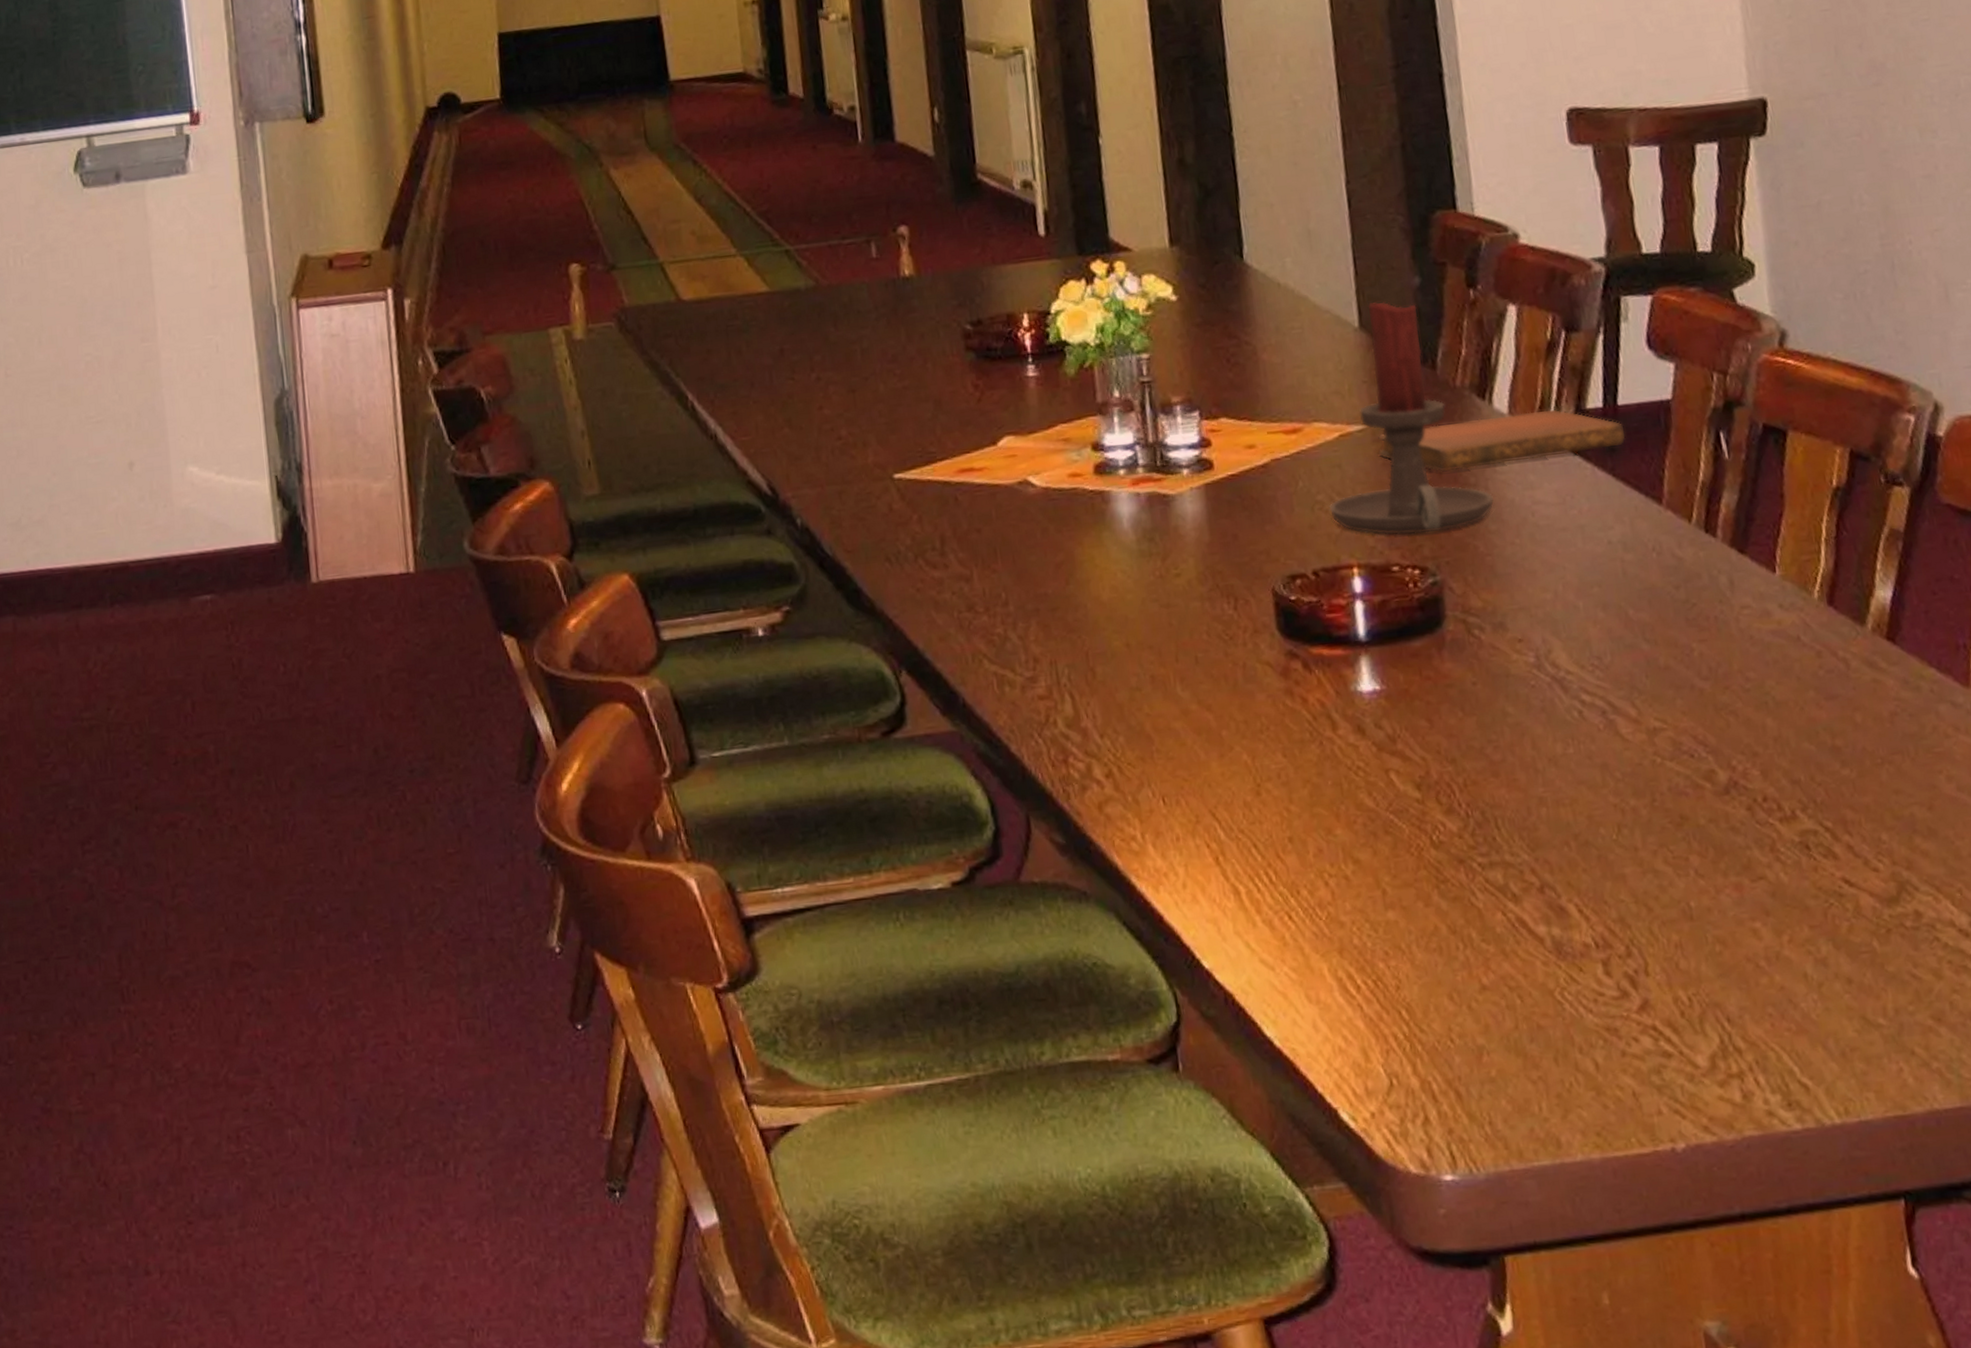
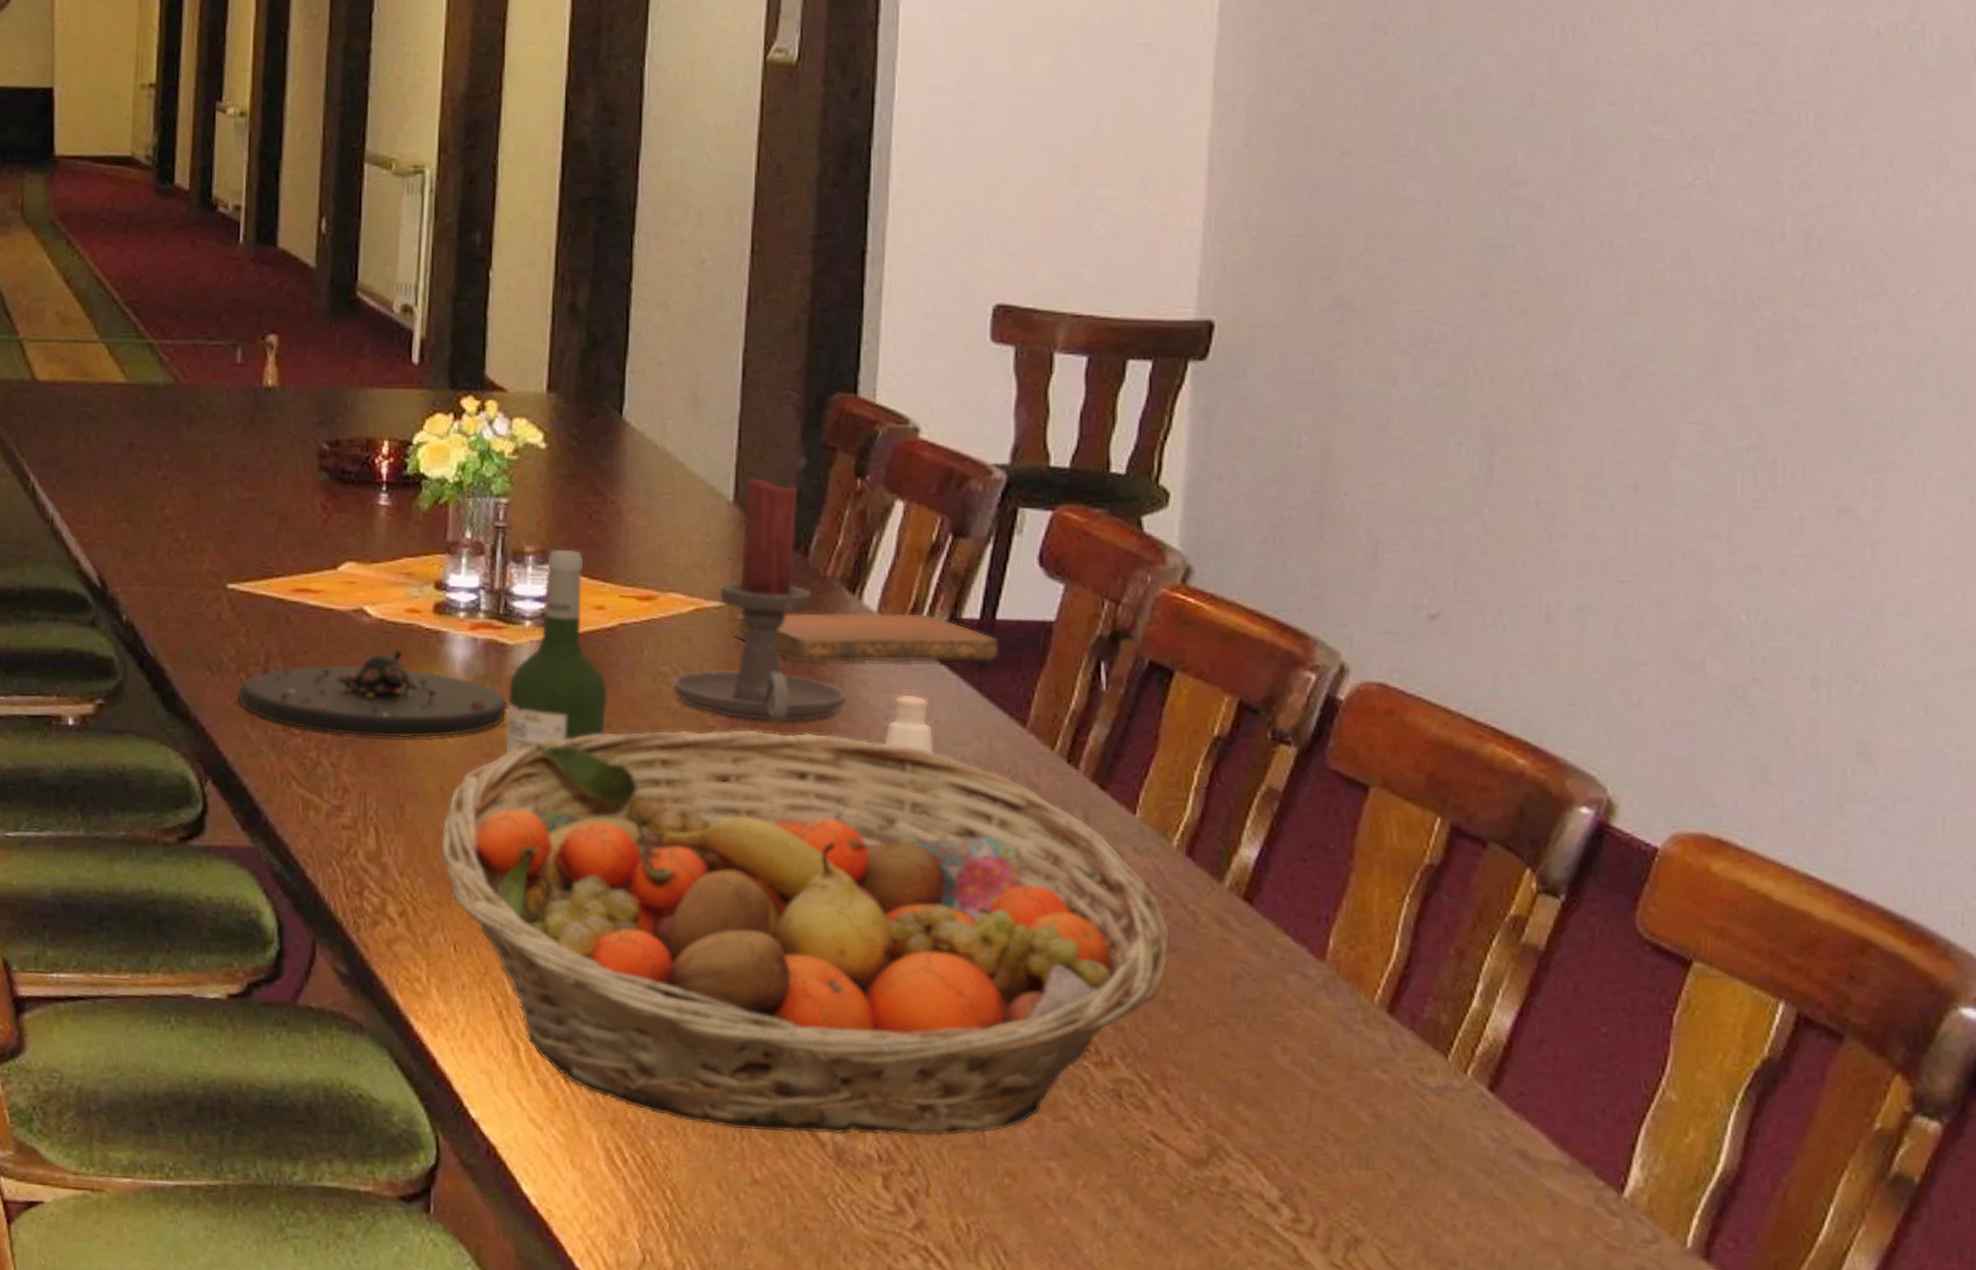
plate: none [918,515,1179,607] -> present [238,650,507,738]
fruit basket: none [1134,537,1829,939] -> present [440,729,1172,1136]
wine bottle: none [1176,394,1274,601] -> present [505,549,608,753]
pepper shaker: none [1534,488,1587,604] -> present [883,694,934,817]

